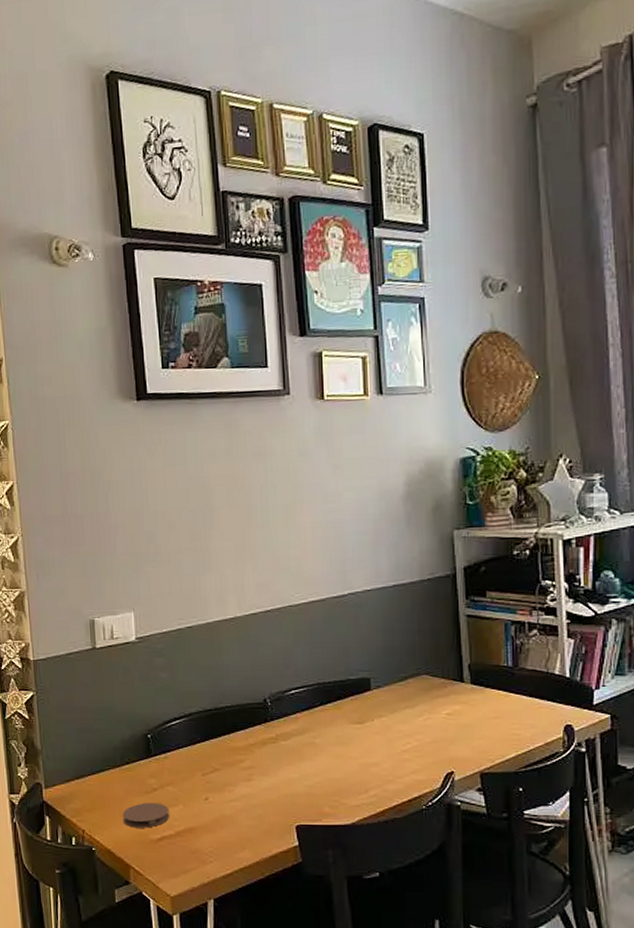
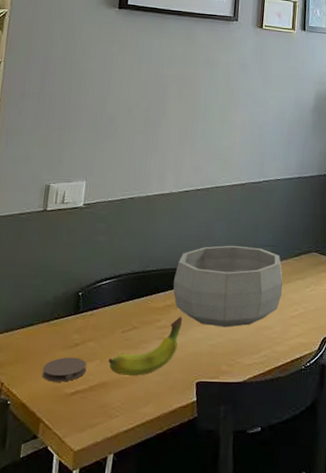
fruit: none [192,755,270,820] -> present [108,316,182,376]
decorative bowl: none [253,672,388,766] -> present [173,245,283,328]

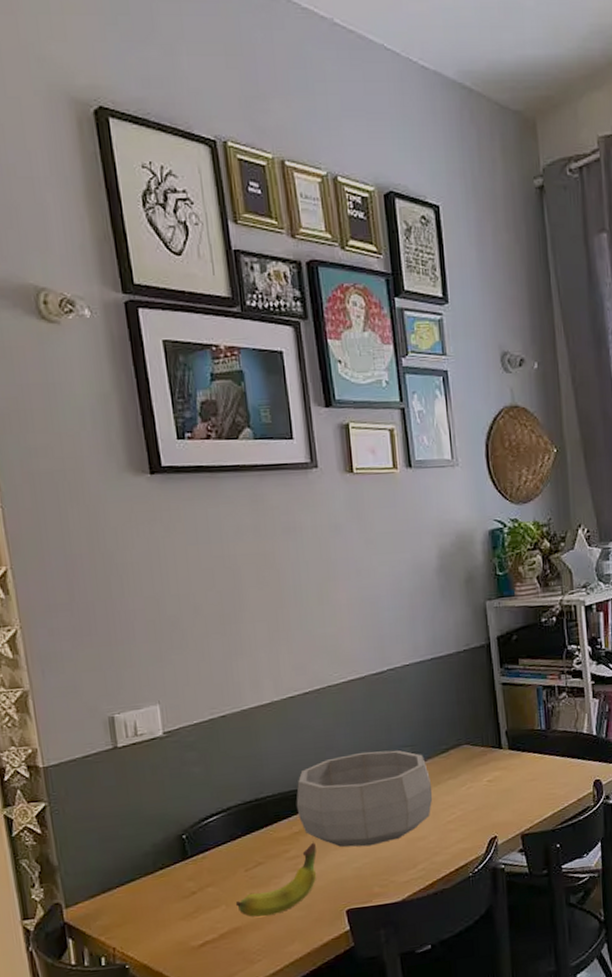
coaster: present [42,357,87,382] -> none [158,906,212,937]

